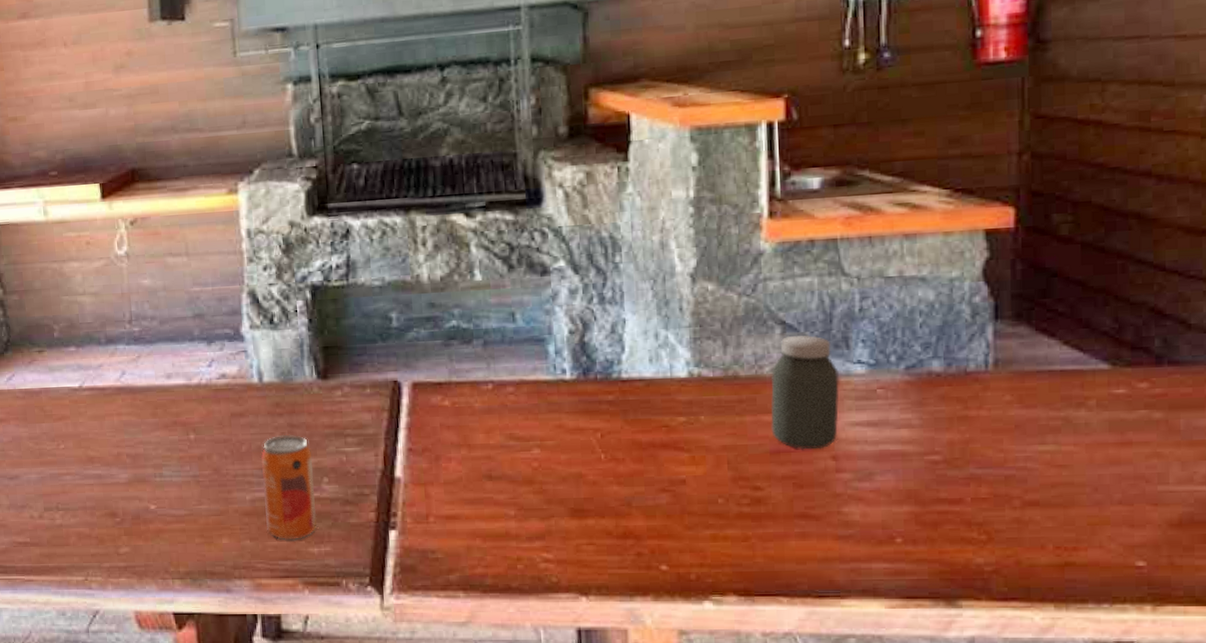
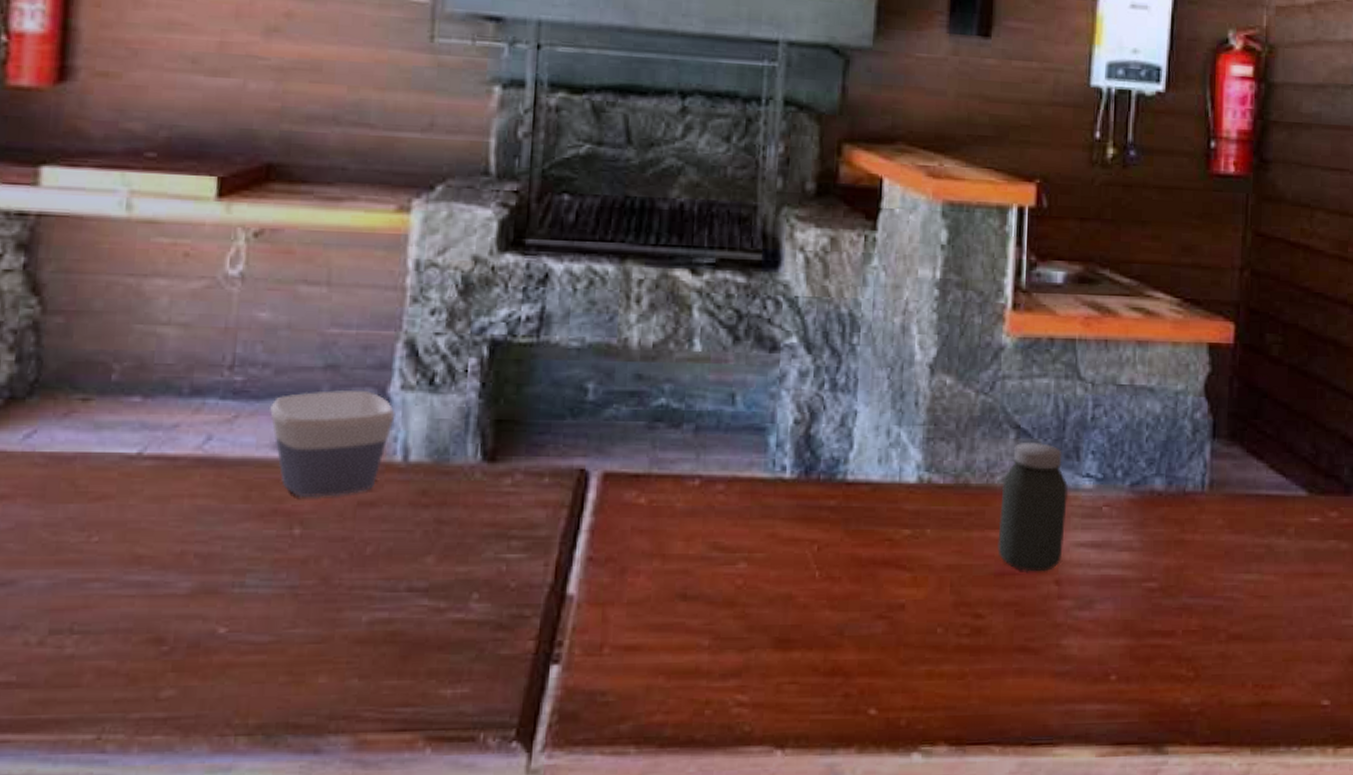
bowl: none [160,332,249,413] -> present [269,390,395,498]
beverage can: present [260,434,317,540] -> none [385,533,461,678]

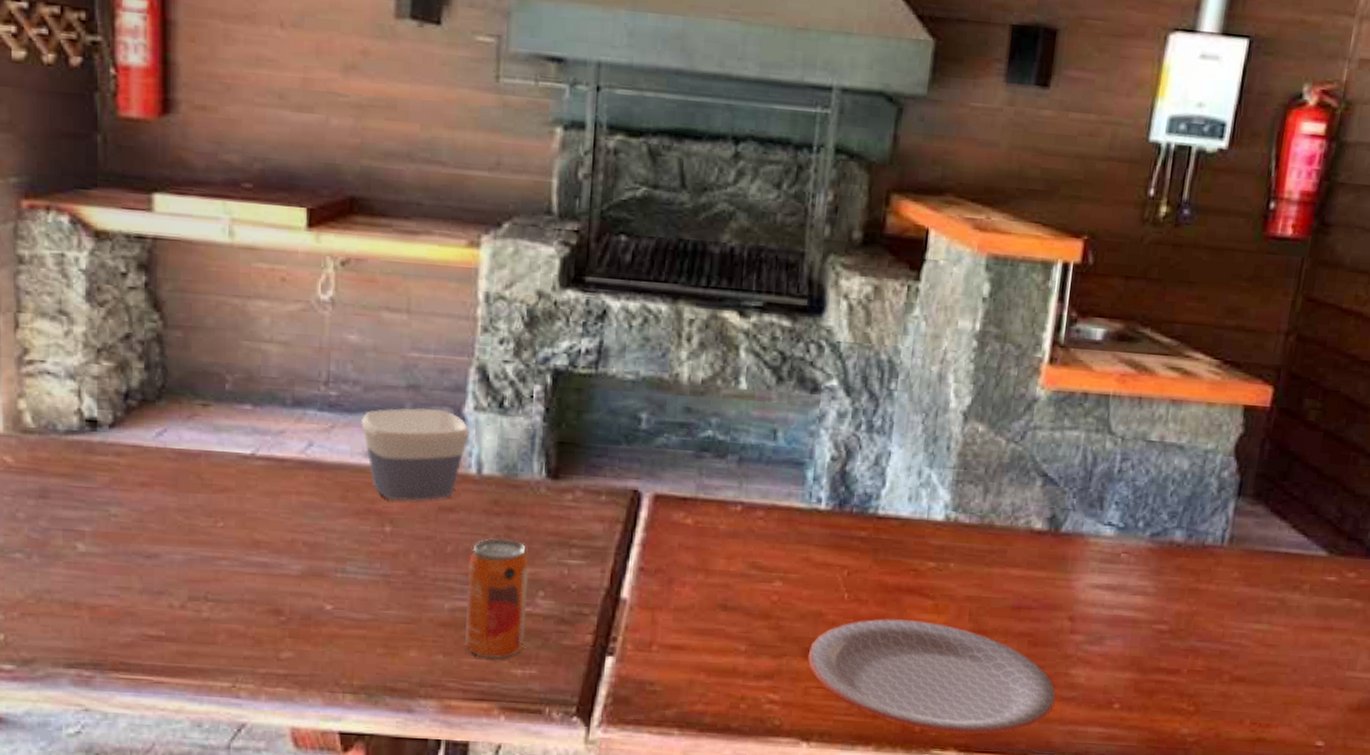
beverage can: none [385,533,461,678] -> present [465,537,528,658]
plate: none [778,595,1049,725] -> present [807,618,1056,735]
jar: present [997,441,1068,572] -> none [1016,489,1089,609]

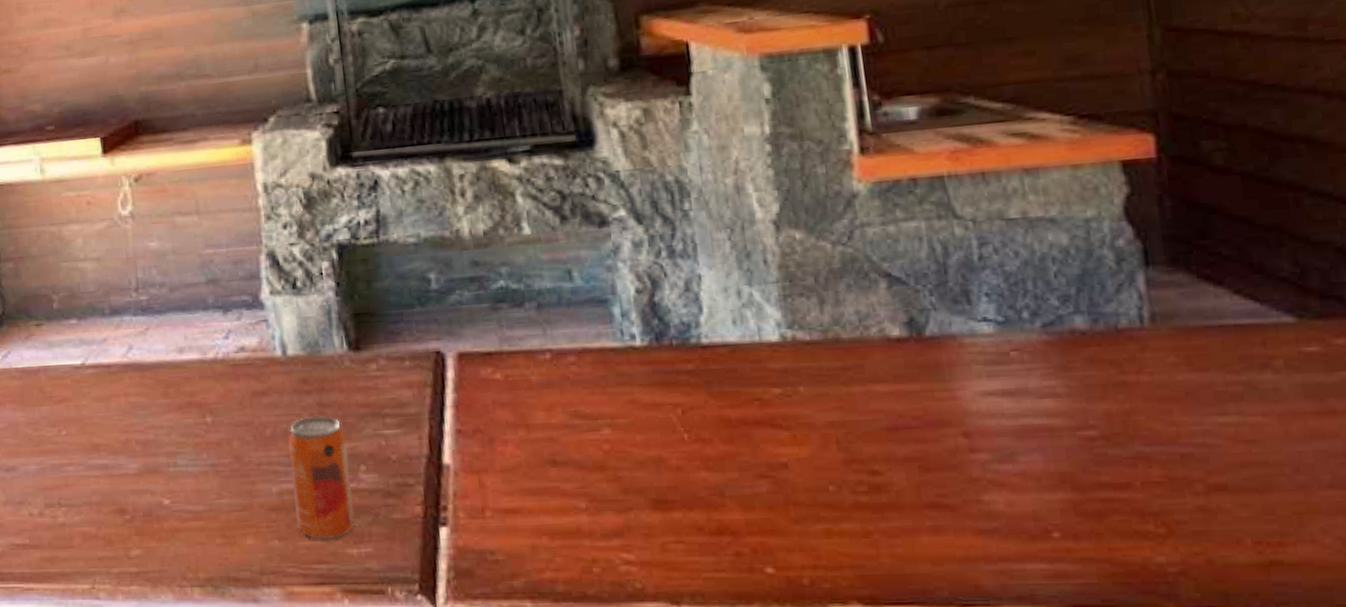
bowl: present [361,408,470,502] -> none [171,299,270,392]
plate: present [807,618,1056,735] -> none [657,454,973,584]

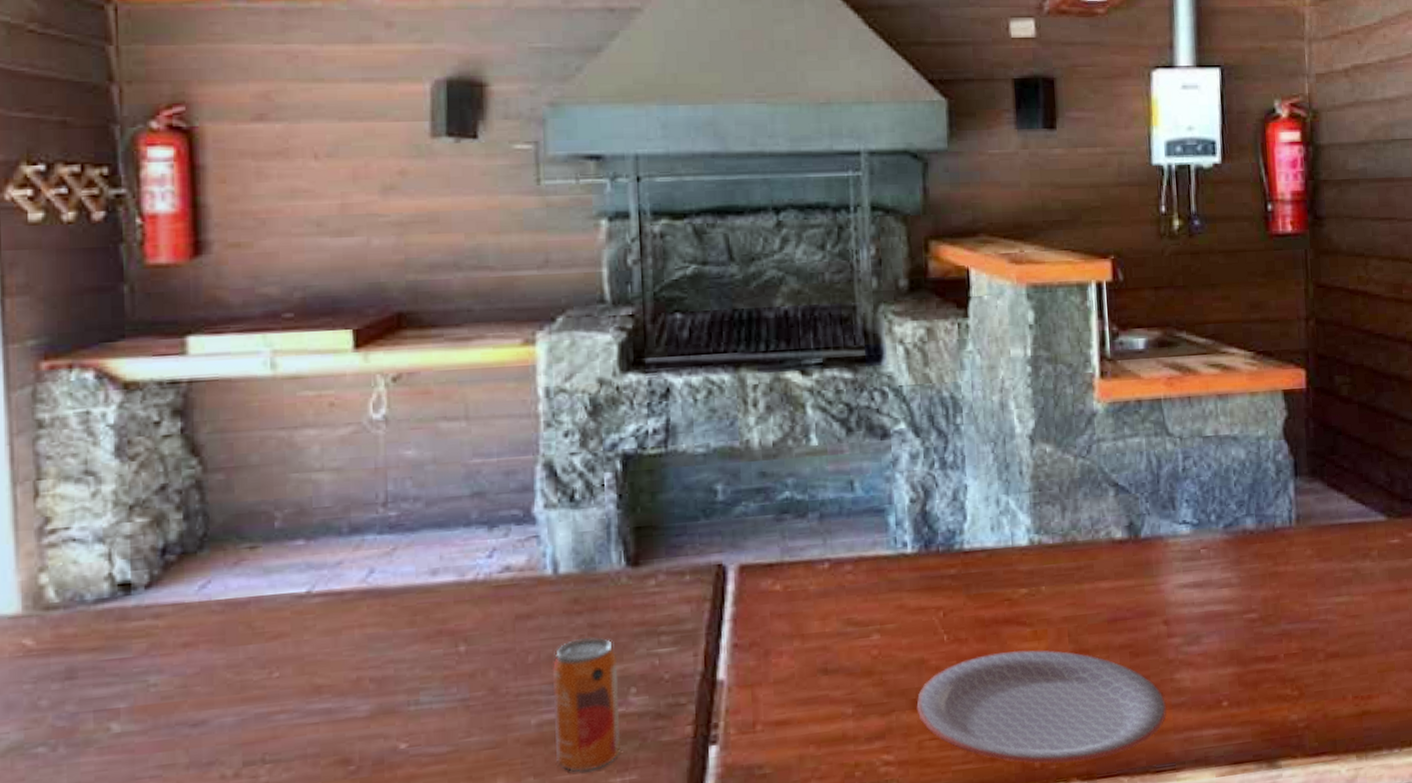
plate: none [657,454,973,584] -> present [916,650,1166,764]

